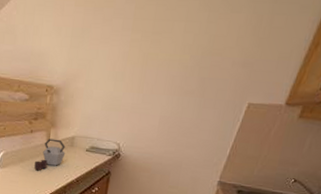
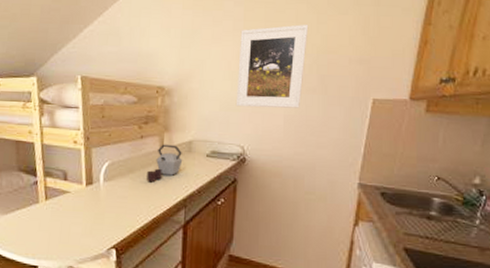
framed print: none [116,24,198,110] -> present [235,25,309,108]

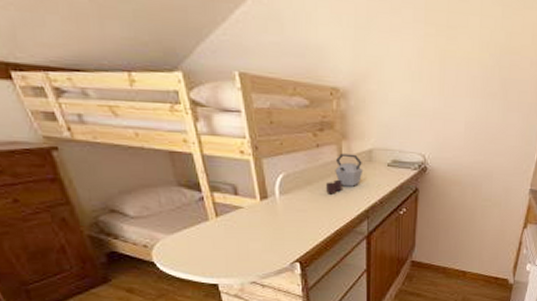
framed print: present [235,25,309,108] -> none [416,18,493,115]

